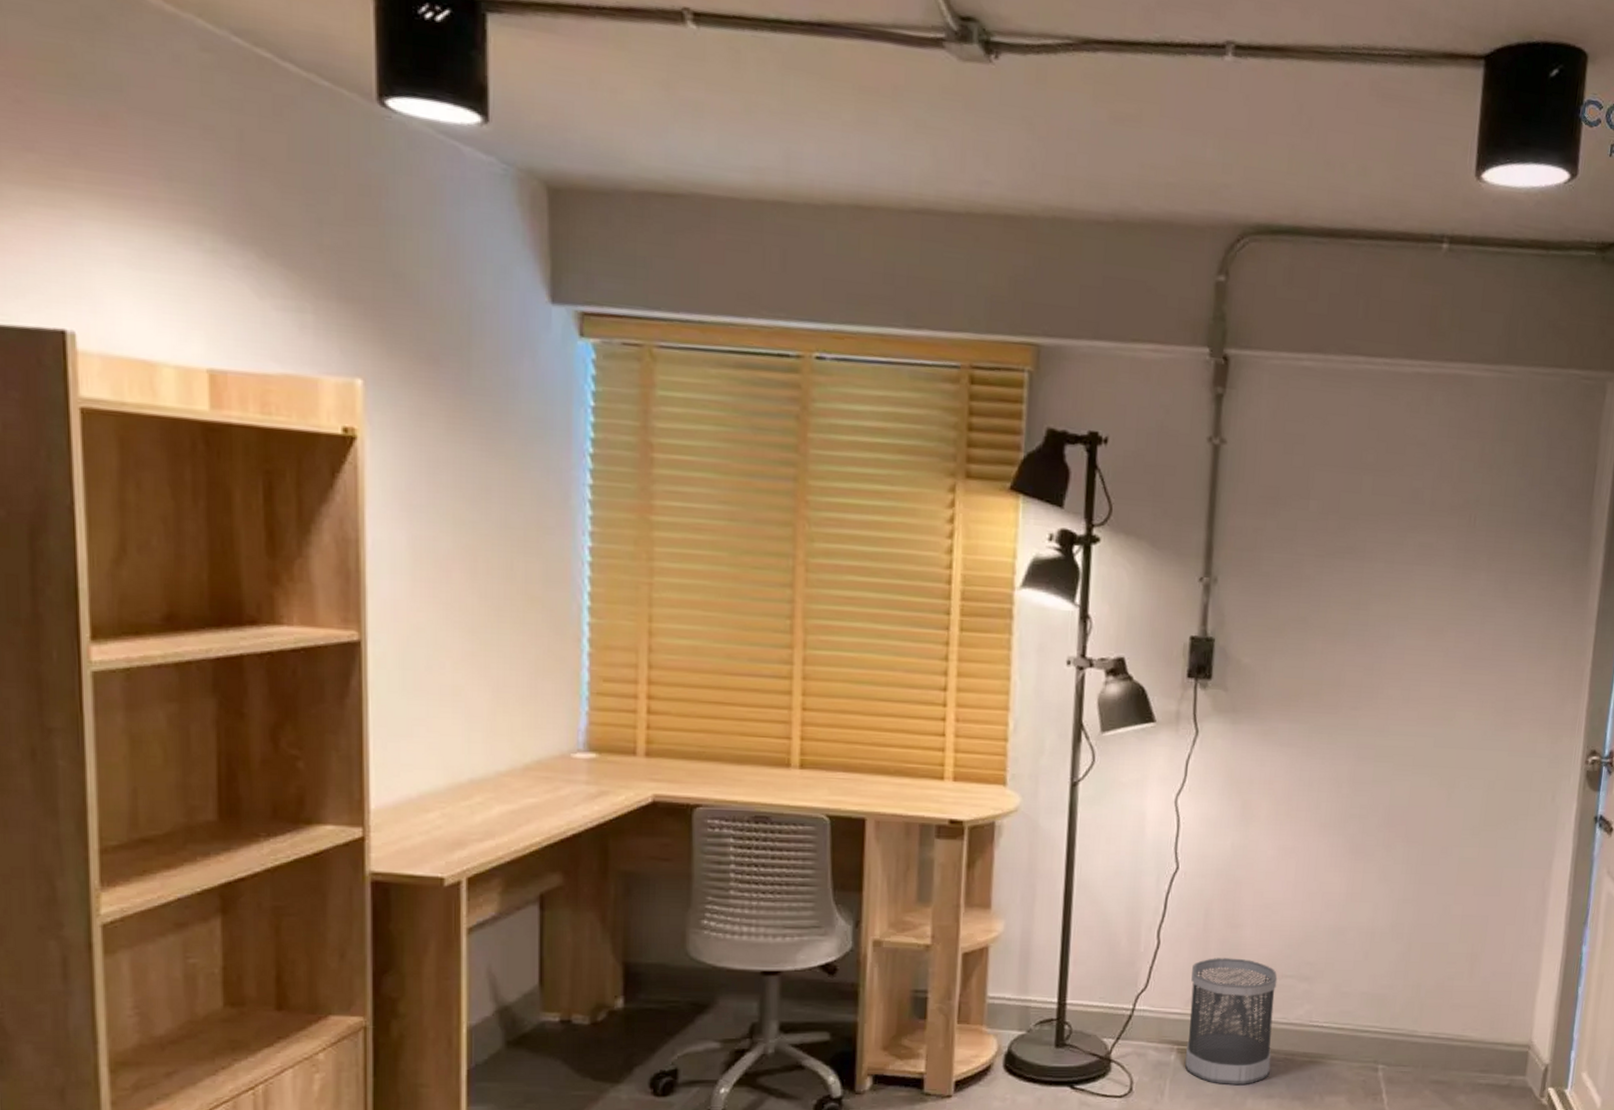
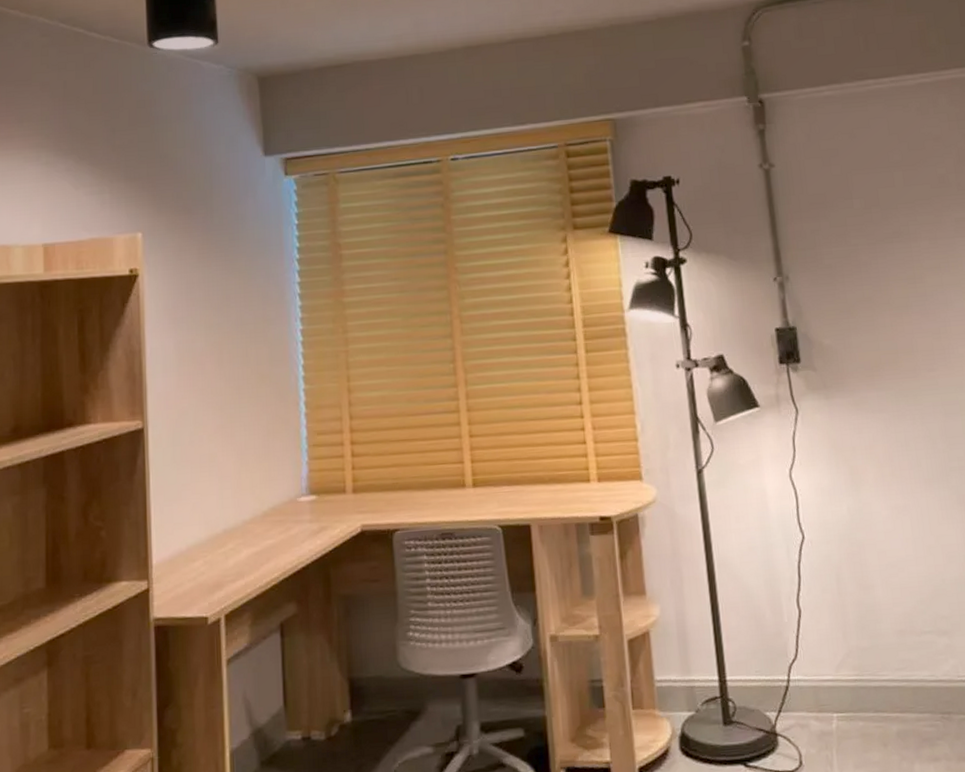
wastebasket: present [1185,958,1278,1084] -> none [835,619,931,750]

